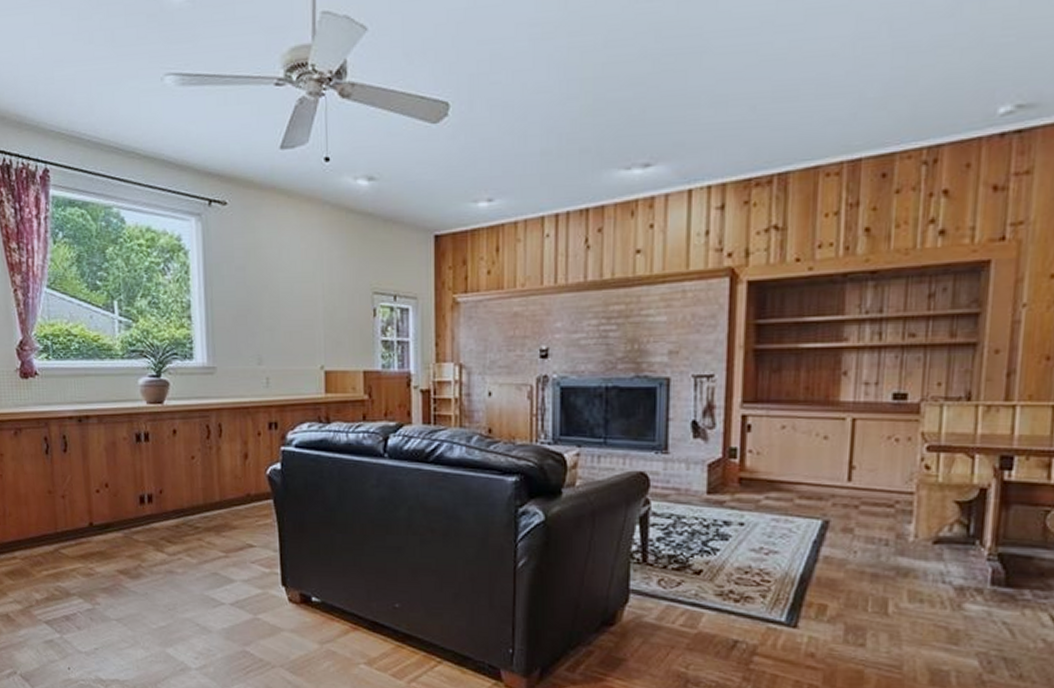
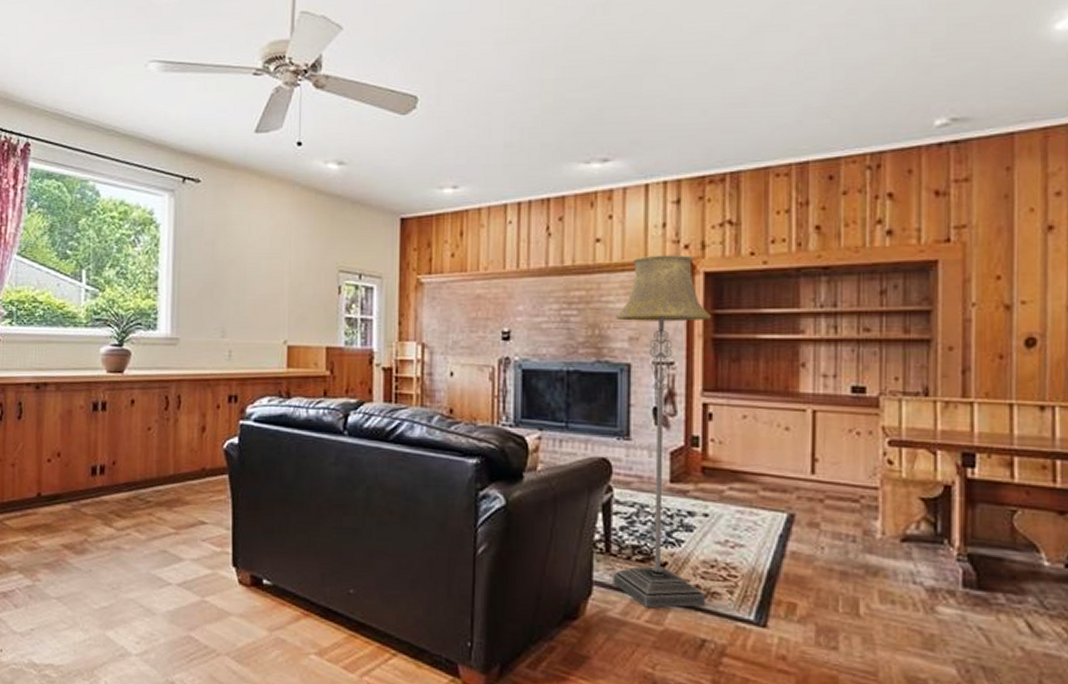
floor lamp: none [649,263,754,613] -> present [613,255,712,608]

